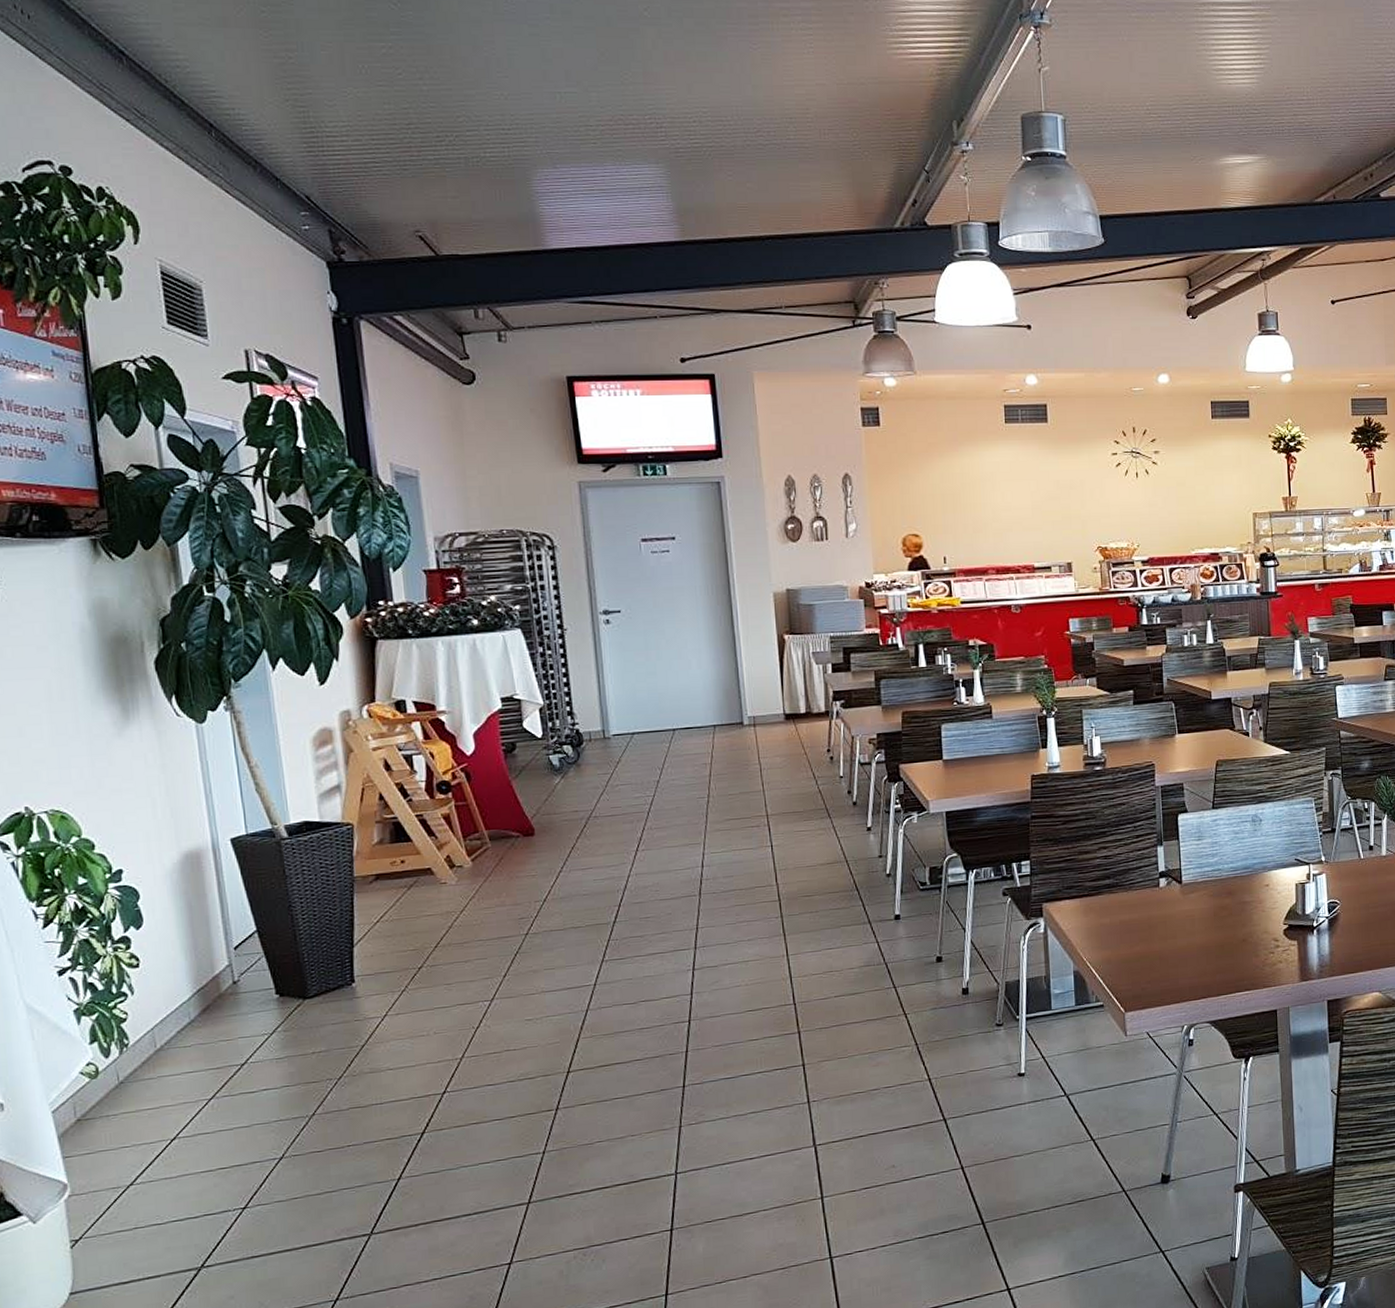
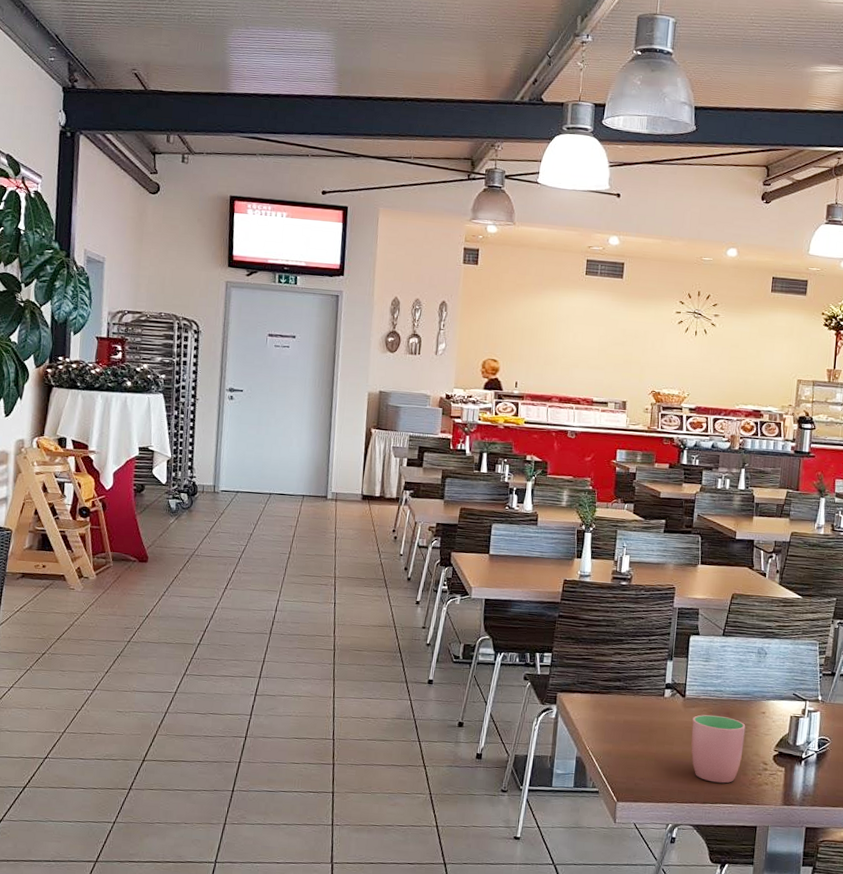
cup: none [1193,897,1252,971] -> present [691,714,746,784]

